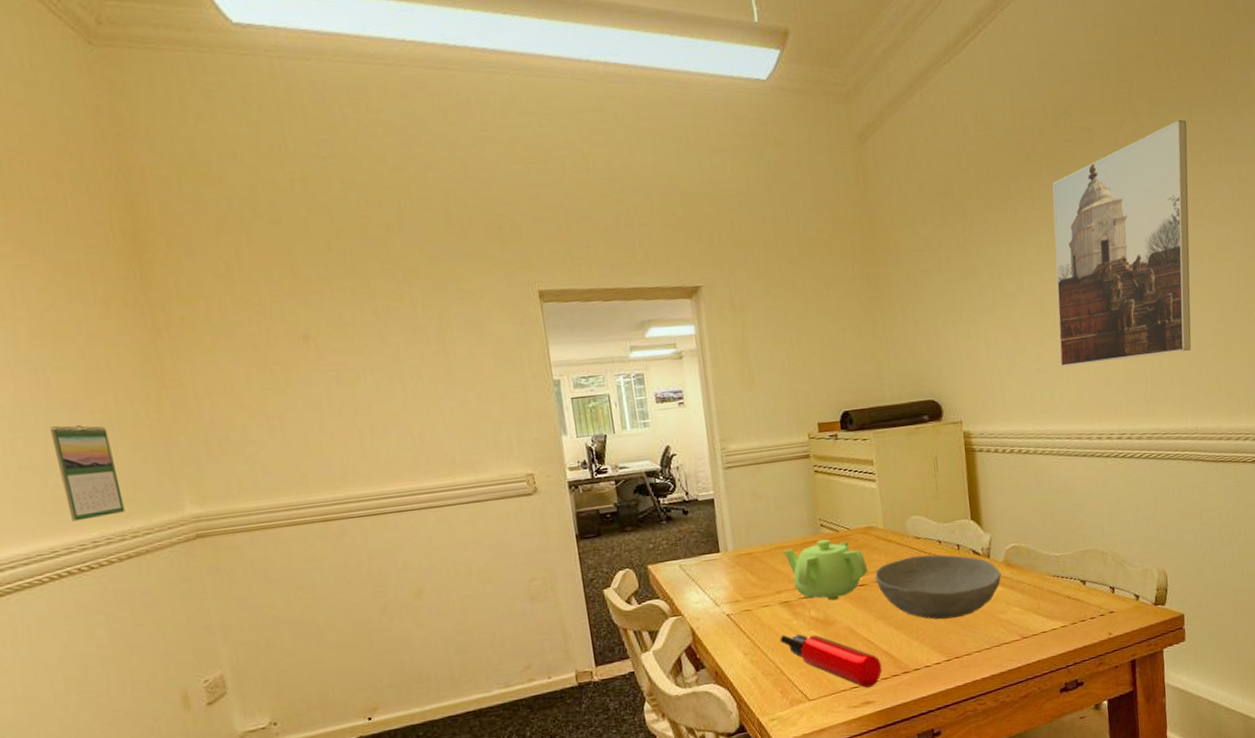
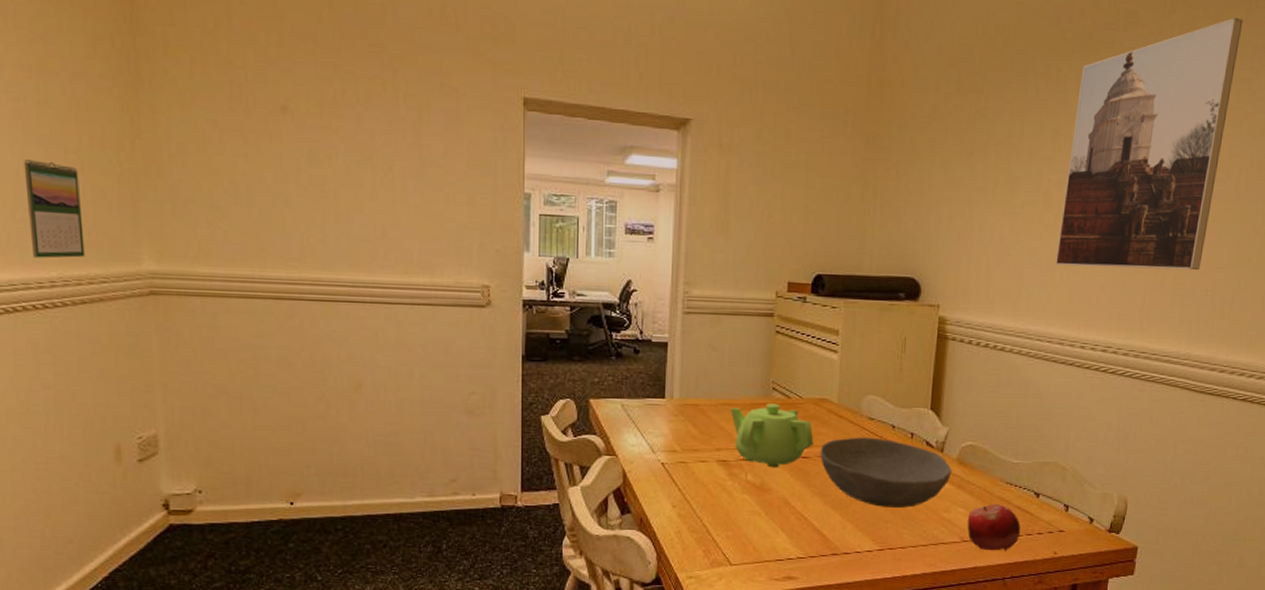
water bottle: present [780,634,882,688] -> none [711,493,811,562]
fruit: none [1023,597,1075,643] -> present [967,504,1021,551]

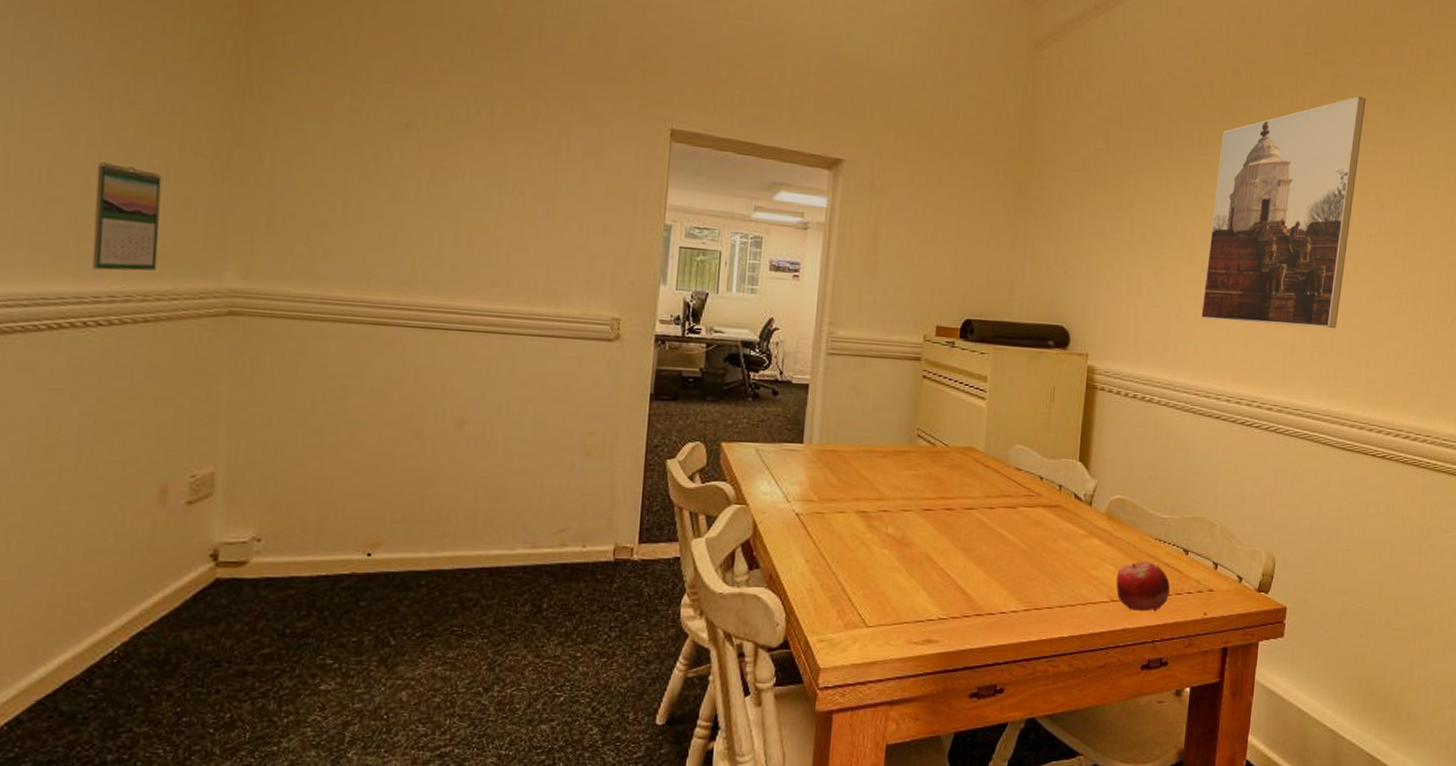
teapot: present [730,403,814,468] -> none [871,451,959,520]
bowl: present [820,437,952,508] -> none [965,488,1101,564]

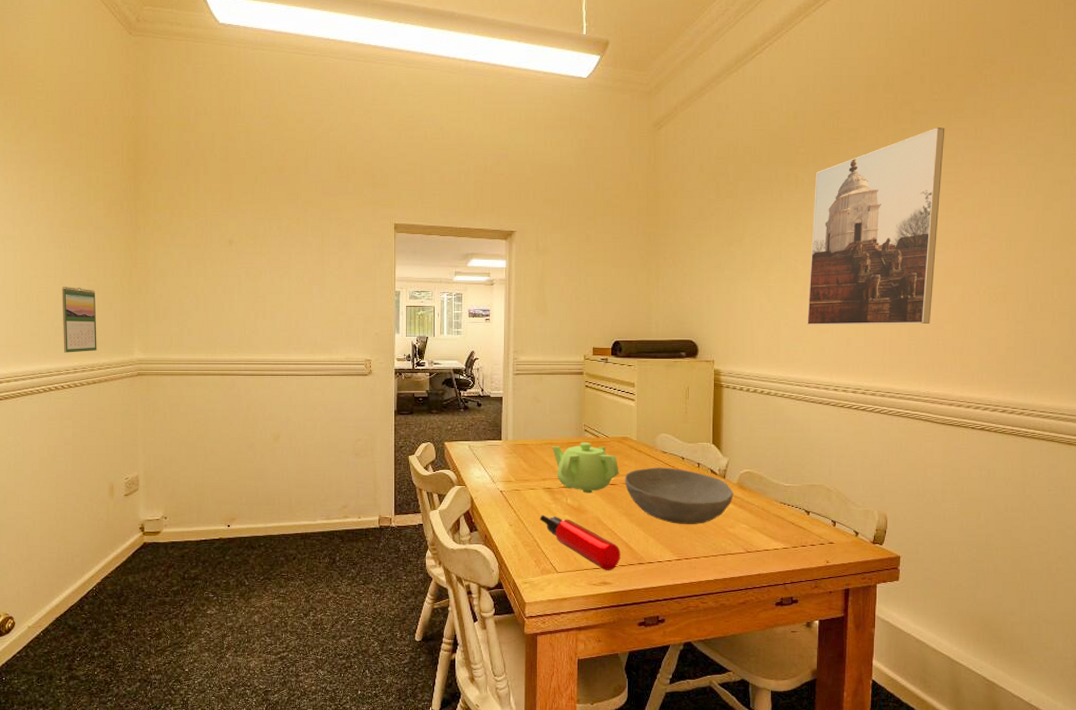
water bottle: none [848,547,954,624] -> present [540,514,621,570]
teapot: none [871,451,959,520] -> present [552,442,619,493]
bowl: none [965,488,1101,564] -> present [625,467,734,524]
fruit: present [1116,561,1171,612] -> none [750,521,796,560]

